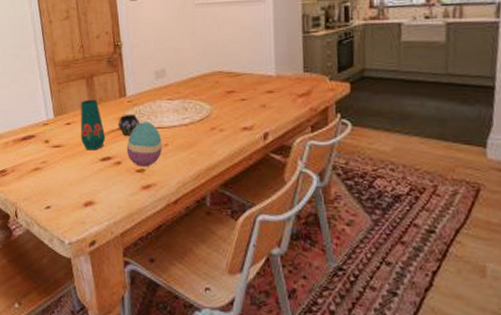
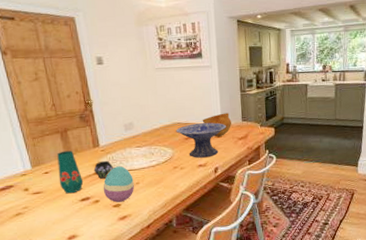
decorative bowl: none [216,72,283,118] -> present [176,122,227,158]
bowl: none [250,60,290,92] -> present [202,113,232,137]

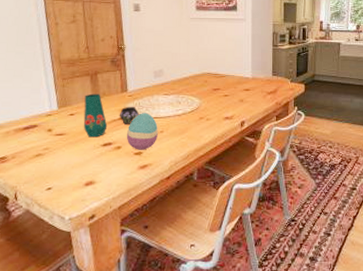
decorative bowl: present [176,122,227,158] -> none [205,75,257,110]
bowl: present [202,113,232,137] -> none [232,66,262,90]

